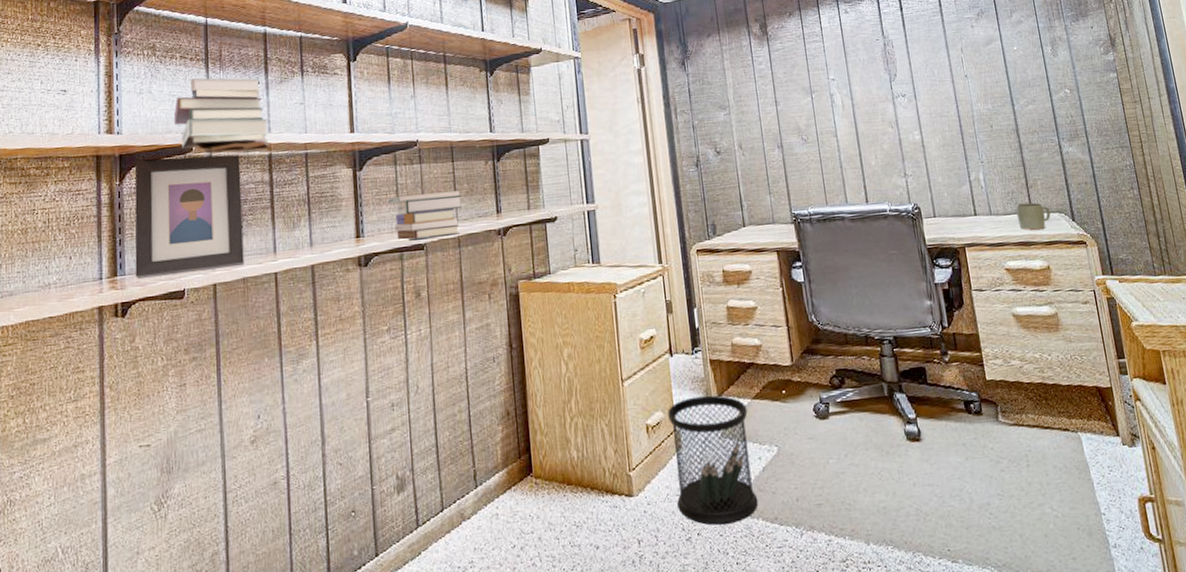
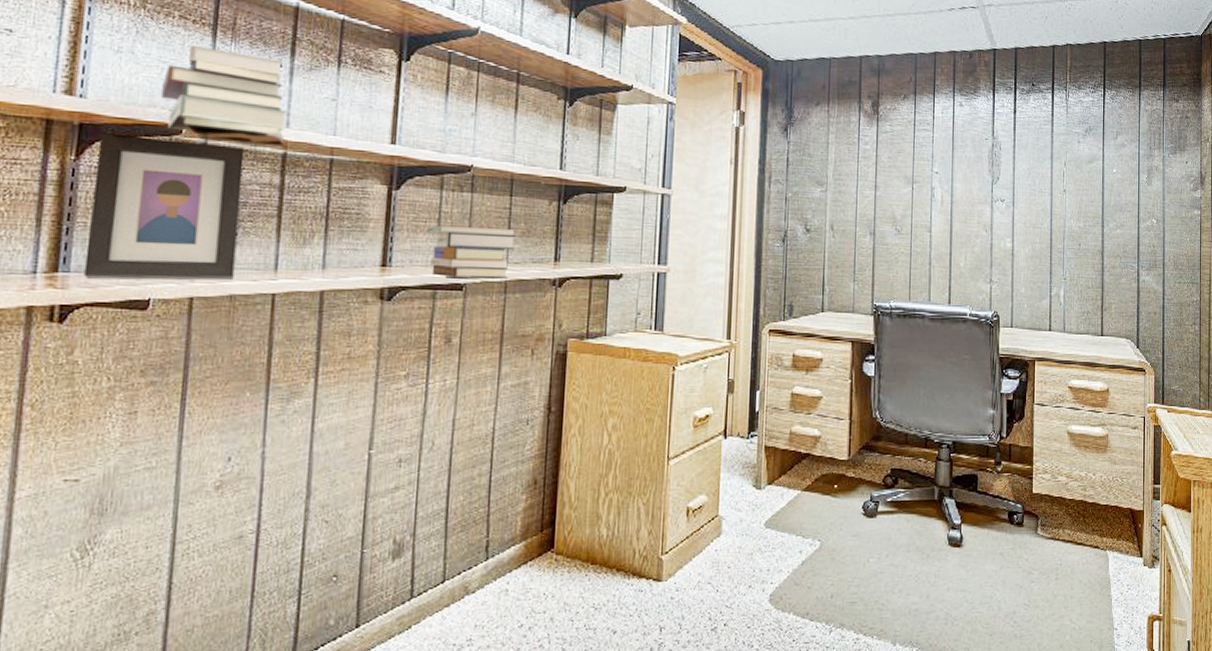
pencil holder: present [668,395,759,525] -> none [708,483,796,617]
mug: present [1016,202,1051,231] -> none [1087,324,1119,352]

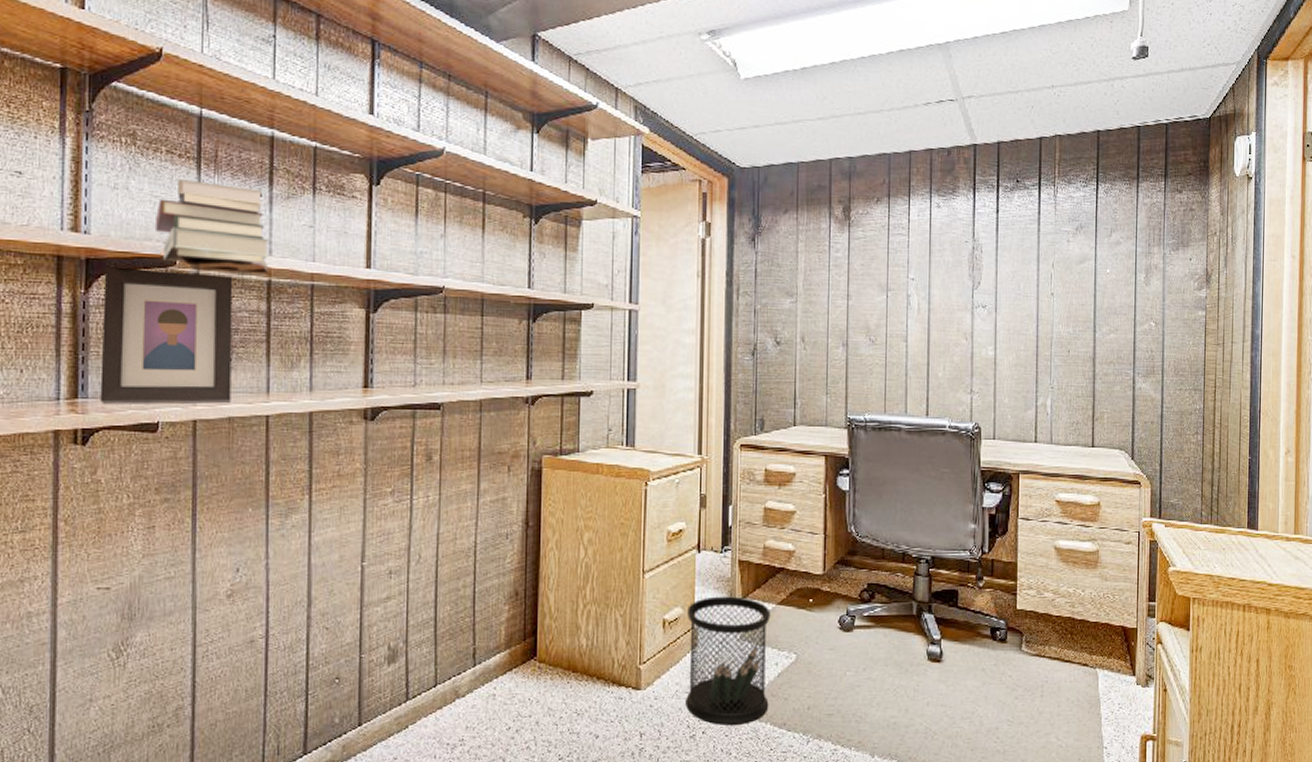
books: present [424,225,516,279] -> none [402,346,489,398]
pencil holder: none [708,483,796,617] -> present [686,596,771,725]

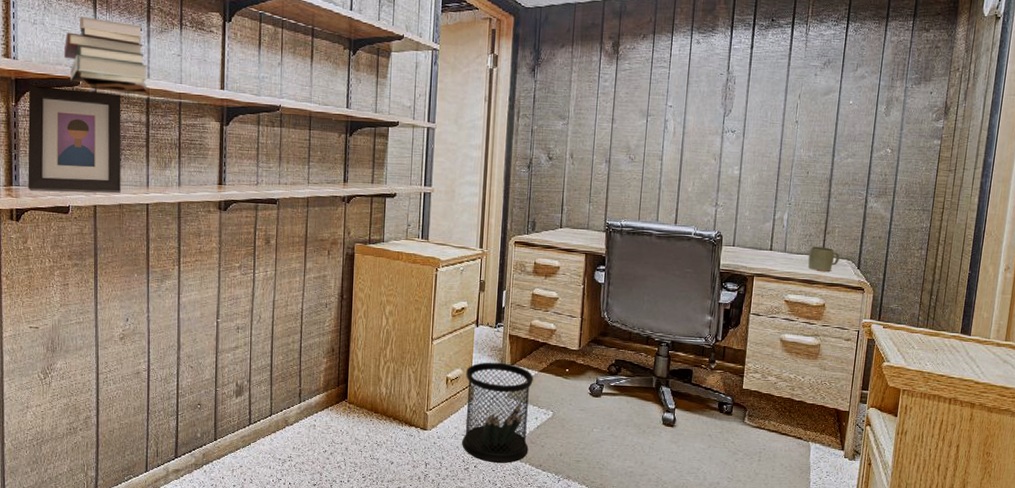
mug: none [1077,435,1111,464] -> present [807,246,840,271]

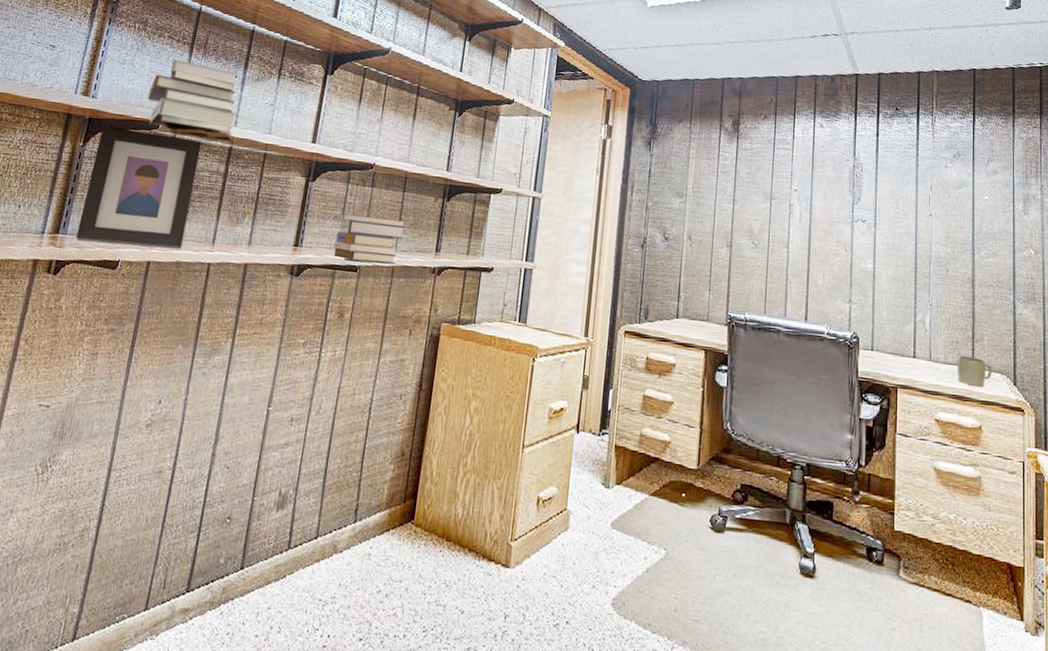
books: none [248,153,315,195] -> present [331,213,405,264]
pencil holder: present [462,362,533,463] -> none [552,479,643,620]

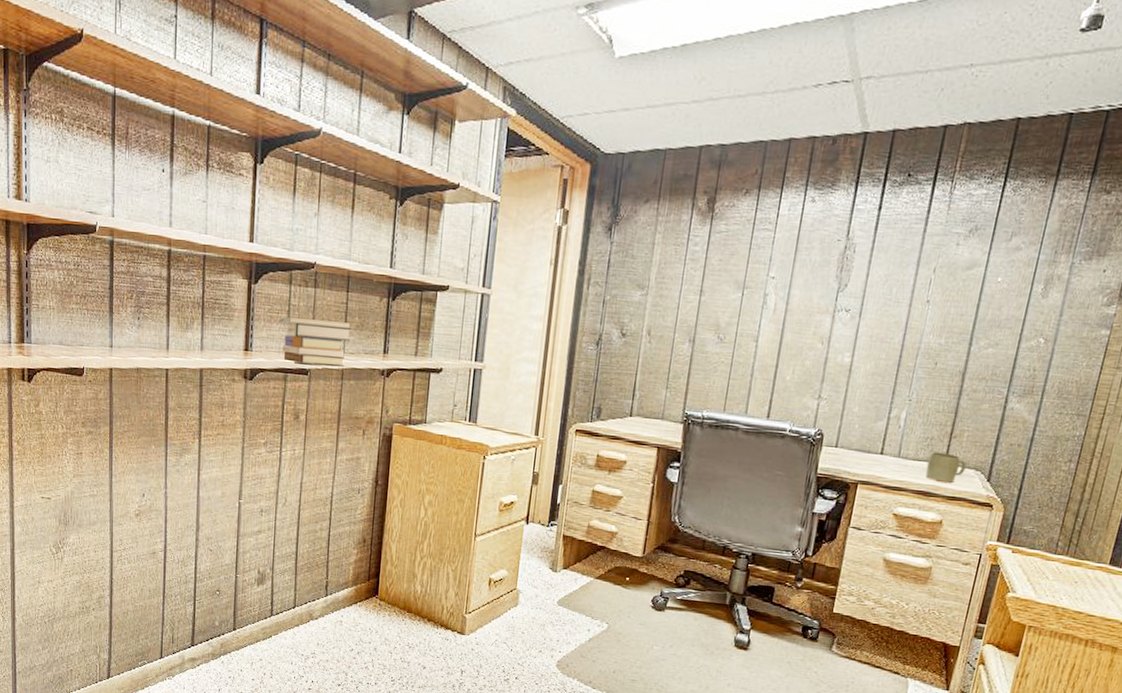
picture frame: present [75,125,202,250] -> none [40,231,141,357]
books: present [147,59,238,142] -> none [79,153,170,244]

